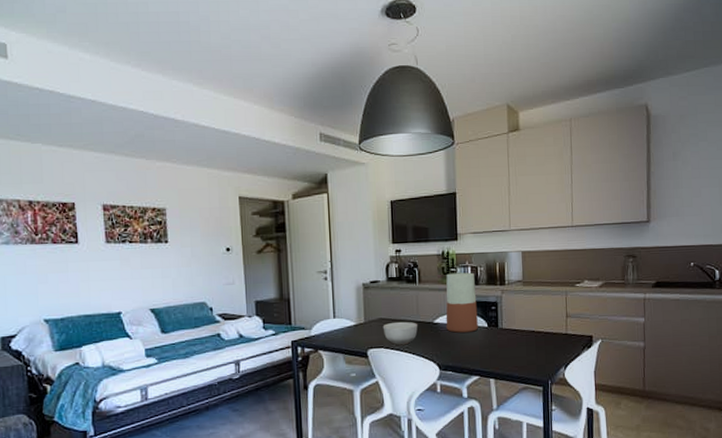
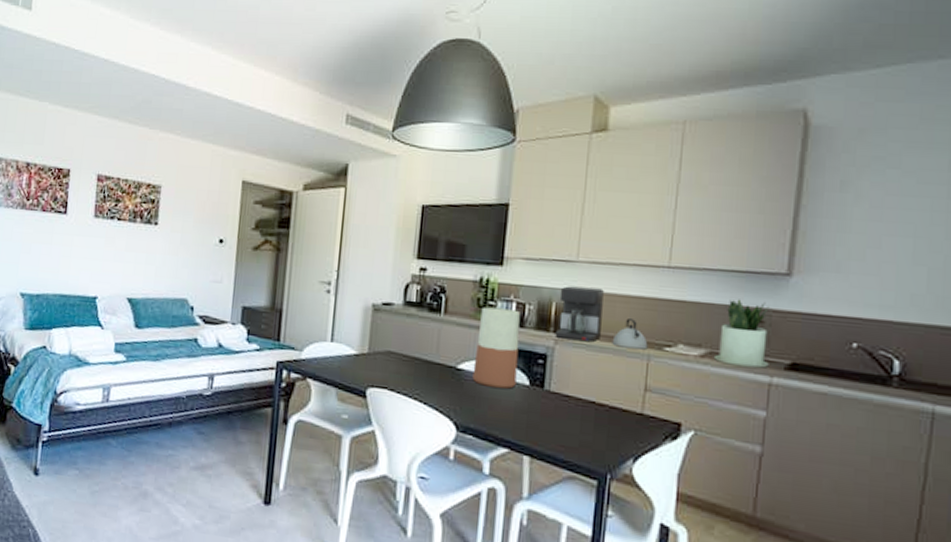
bowl: present [382,321,419,346] -> none [390,358,437,391]
coffee maker: none [500,248,532,290] -> present [555,286,604,343]
kettle: none [540,267,565,290] -> present [612,319,648,351]
planter: none [607,242,643,291] -> present [713,299,769,370]

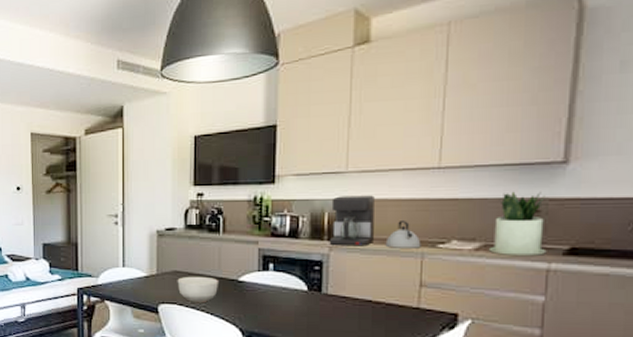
bowl: none [390,358,437,391] -> present [177,276,220,304]
vase: present [472,307,520,390] -> none [253,223,296,296]

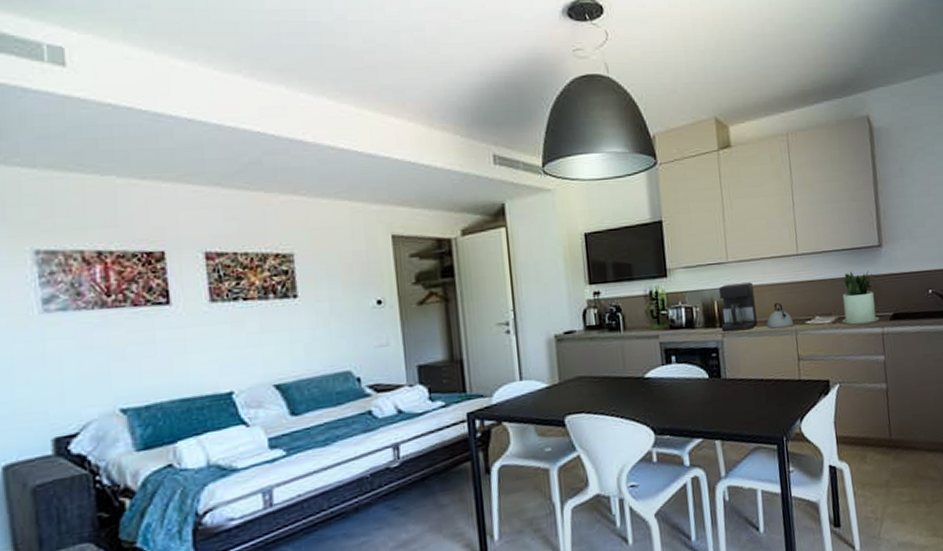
bowl: present [177,276,220,304] -> none [582,378,626,409]

